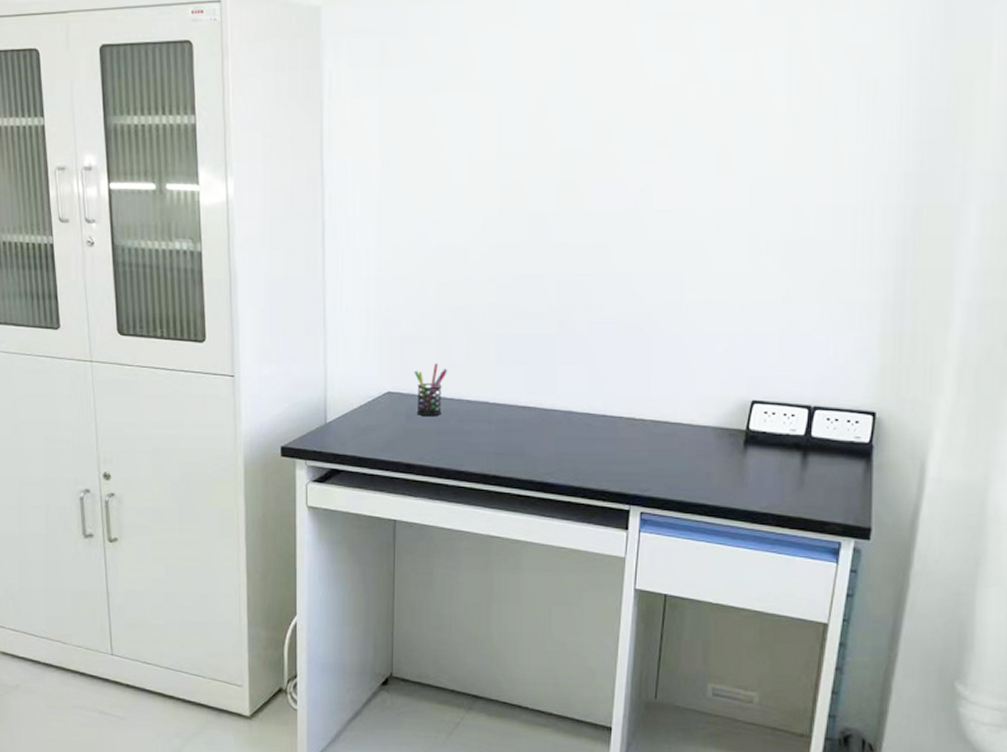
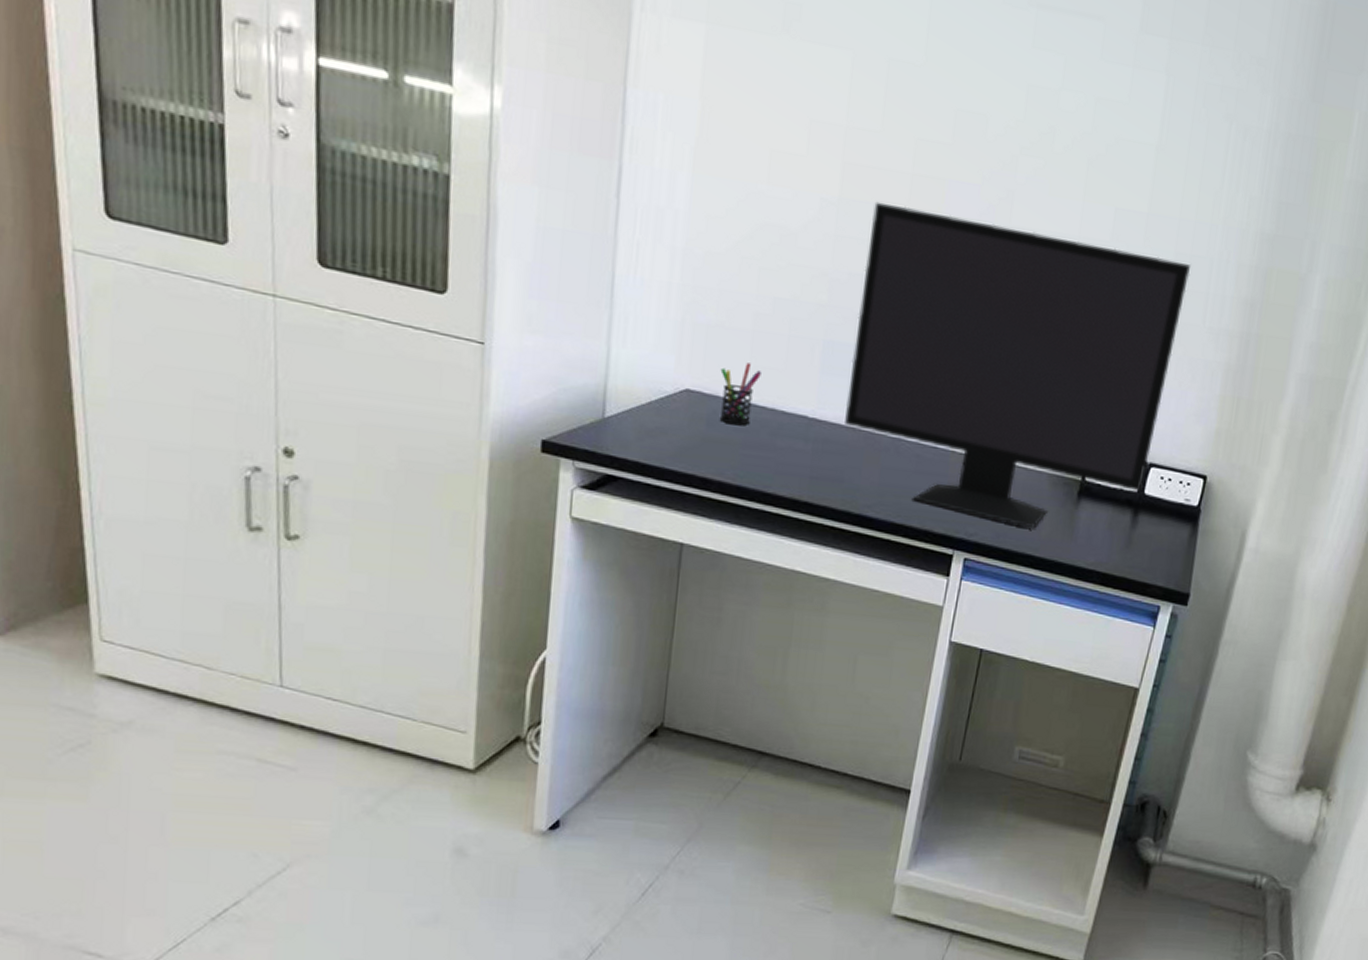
monitor: none [521,211,835,479] -> present [845,201,1190,529]

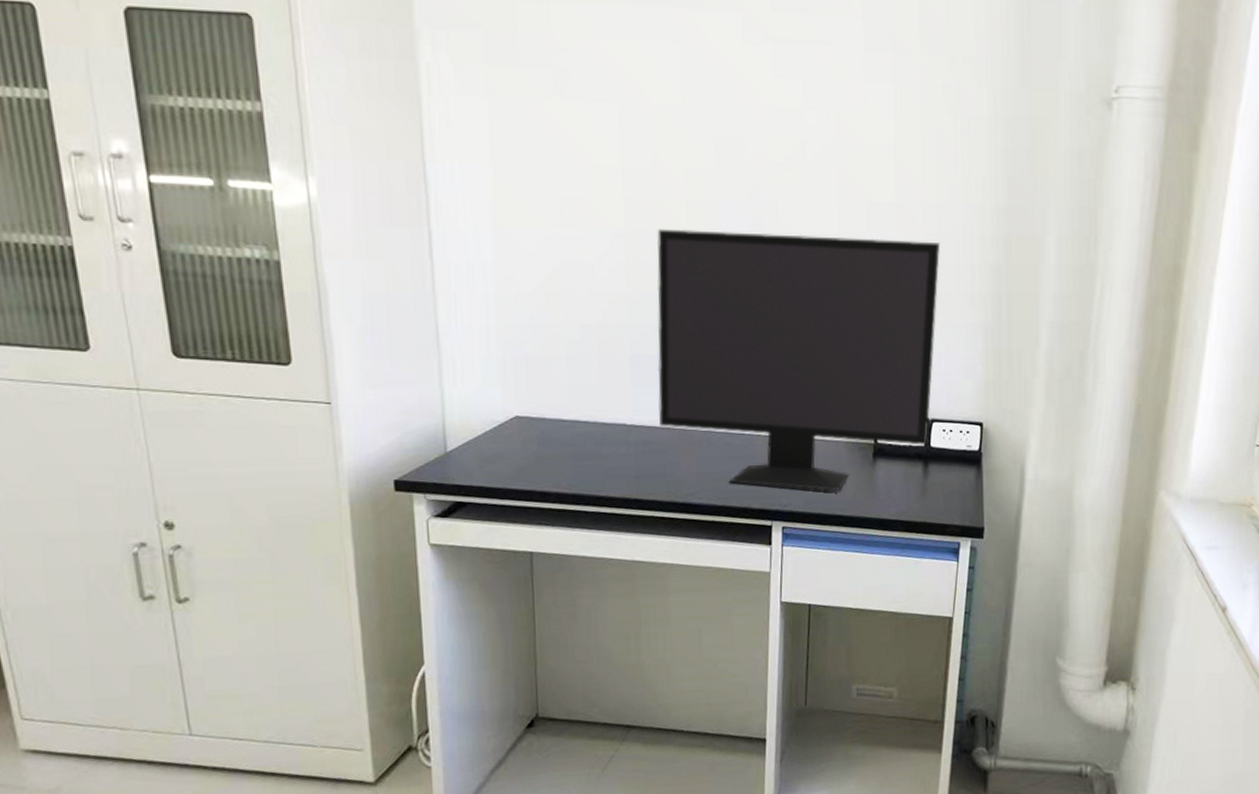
pen holder: present [719,362,761,426] -> none [543,385,580,441]

